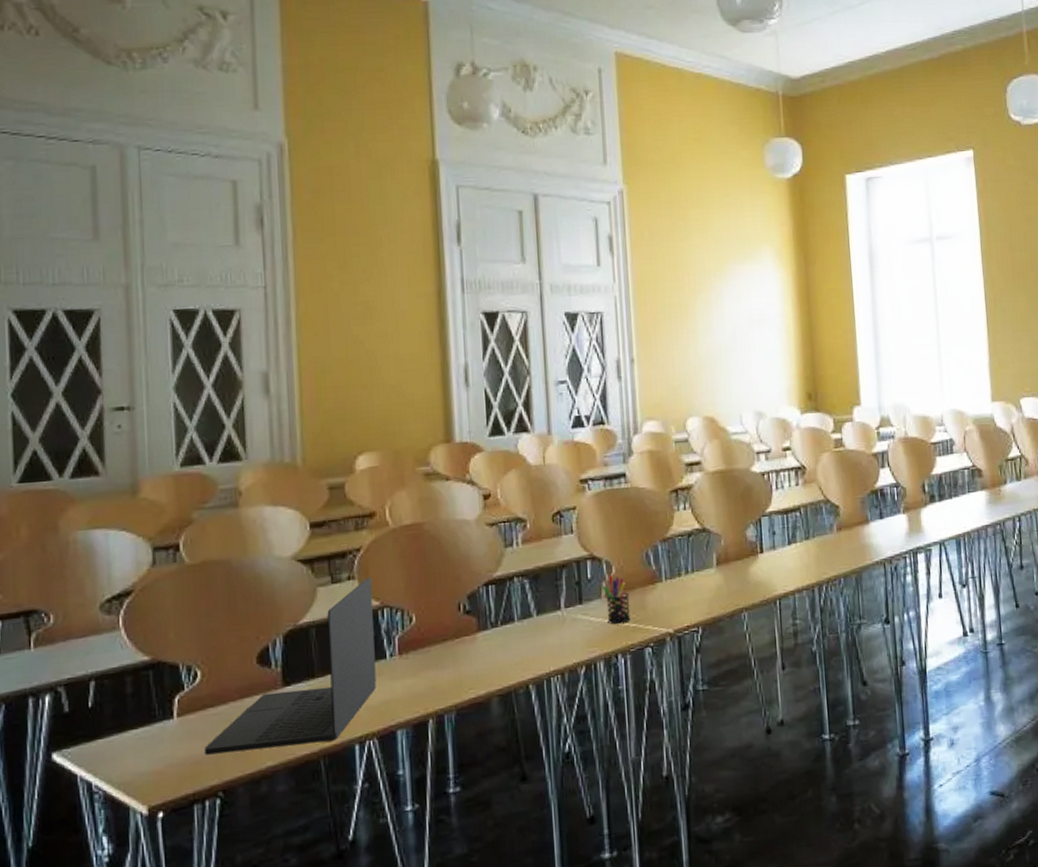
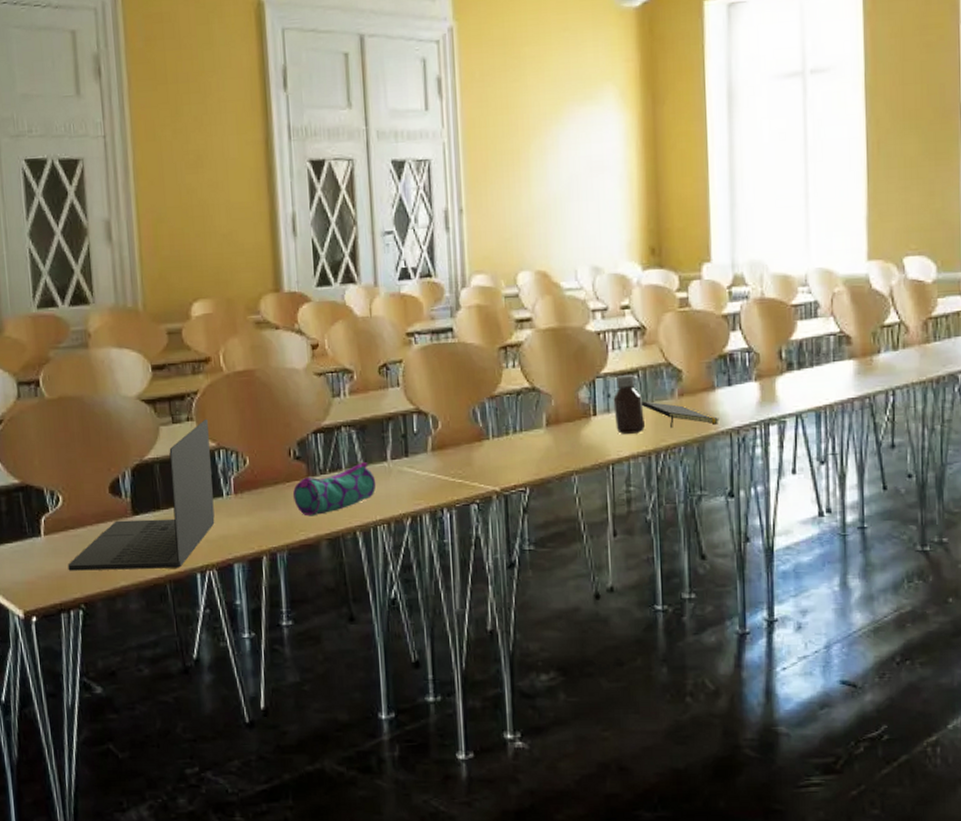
pencil case: none [463,612,550,673] -> present [293,462,376,517]
pen holder: present [602,575,631,625] -> none [428,429,457,480]
bottle: none [778,511,808,570] -> present [613,374,645,434]
notepad: none [803,536,874,561] -> present [641,401,720,428]

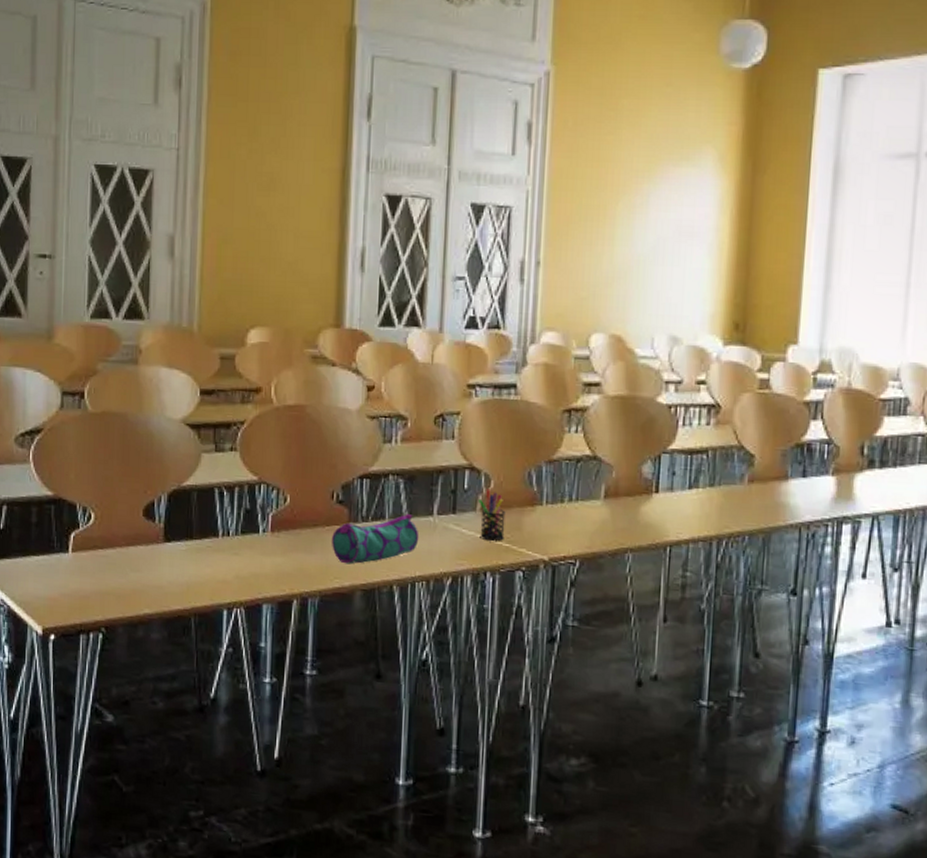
laptop: present [68,419,215,571] -> none [92,451,252,602]
pen holder: none [428,429,457,480] -> present [478,489,506,542]
bottle: present [613,374,645,434] -> none [677,453,710,517]
notepad: present [641,401,720,428] -> none [707,483,790,515]

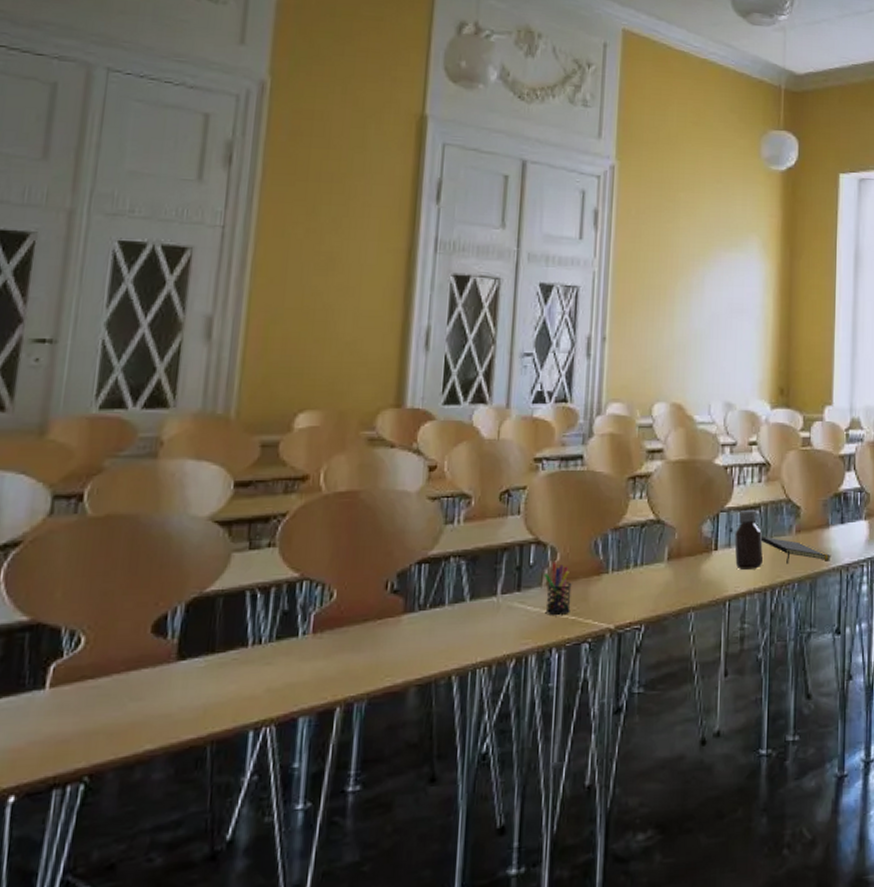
pencil case: present [332,514,419,565] -> none [383,597,482,659]
bottle: none [677,453,710,517] -> present [734,509,763,570]
notepad: none [707,483,790,515] -> present [760,537,832,564]

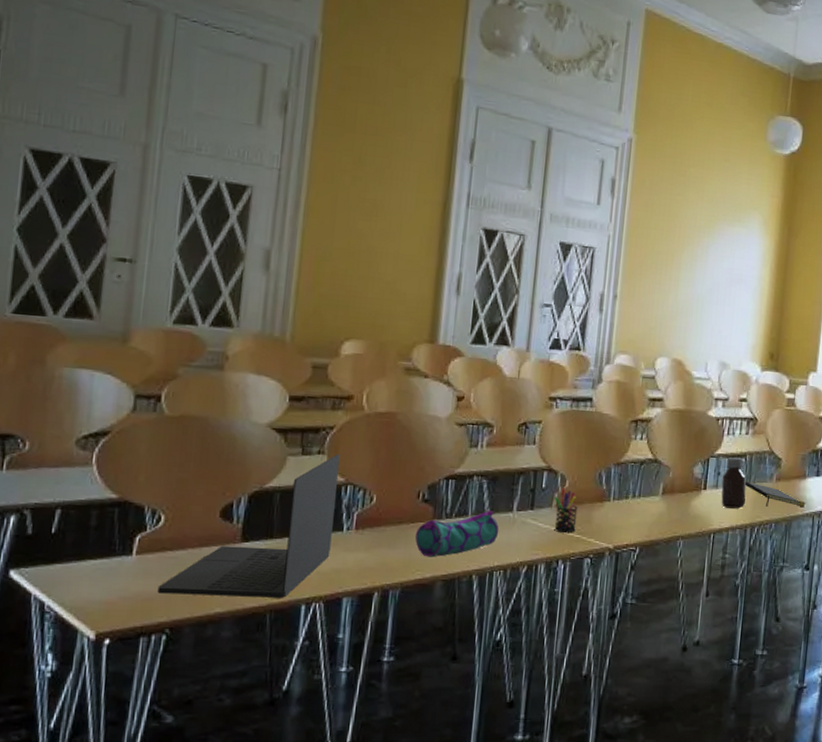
laptop: none [75,546,293,733] -> present [157,454,340,598]
pencil case: none [383,597,482,659] -> present [415,511,499,558]

